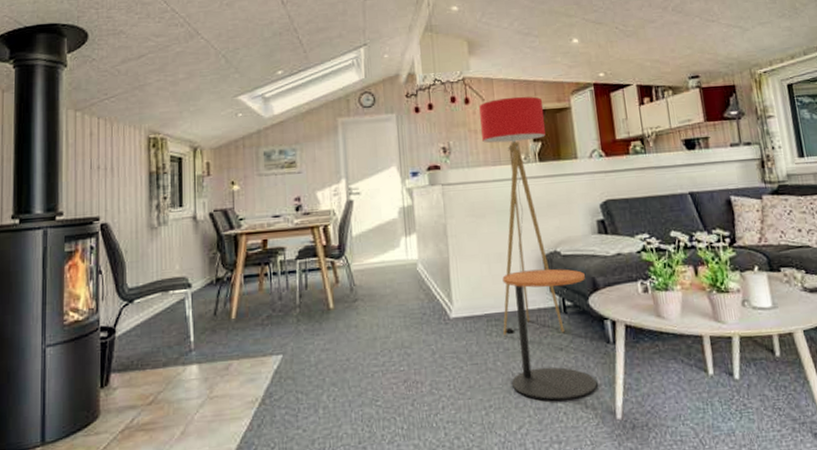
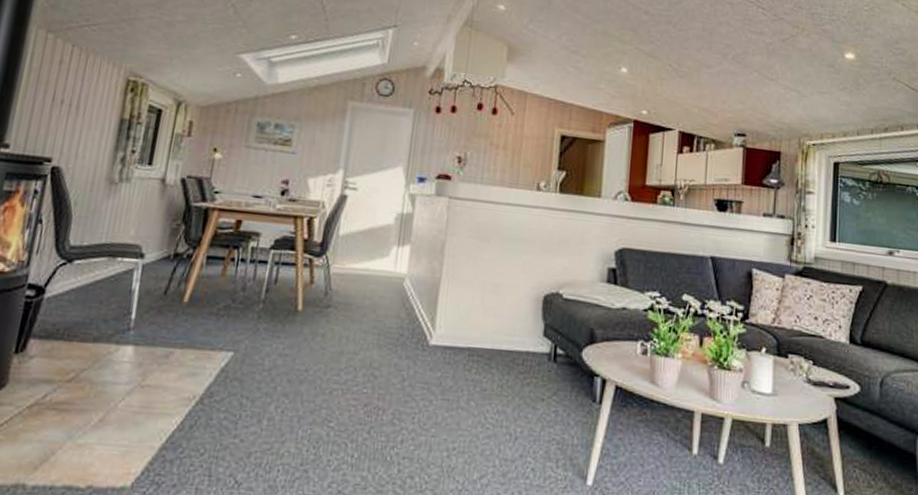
floor lamp: present [479,96,565,336] -> none [484,115,577,383]
side table: present [502,268,598,401] -> none [481,307,584,456]

